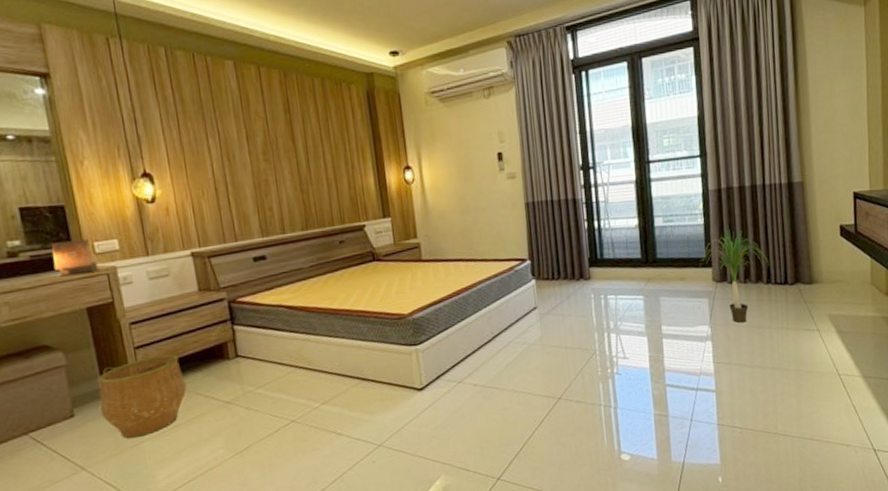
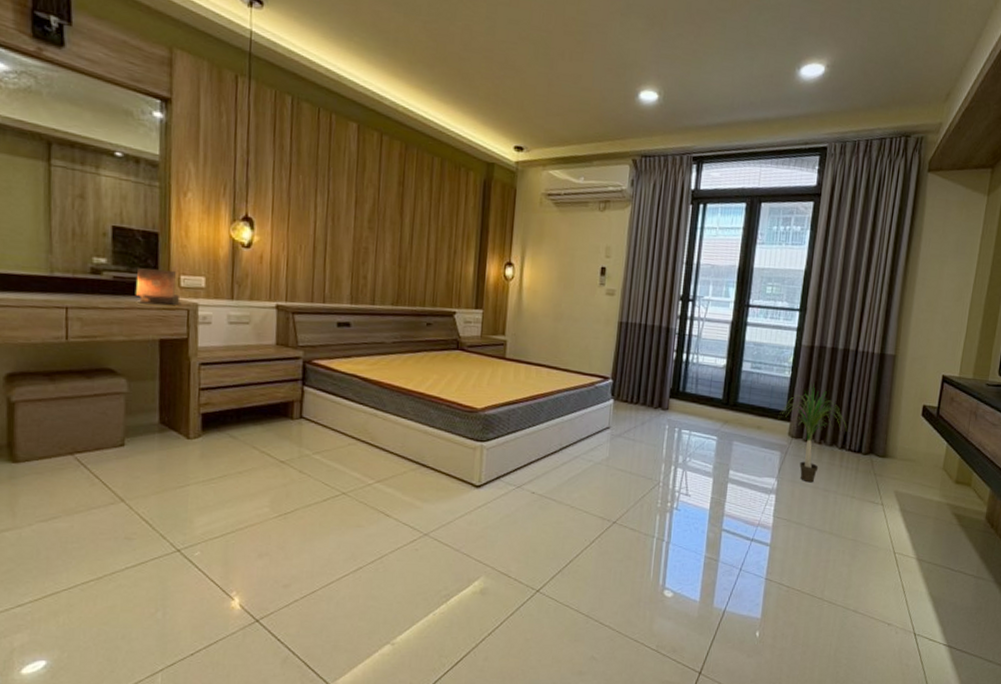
basket: present [98,354,187,438] -> none [151,401,245,479]

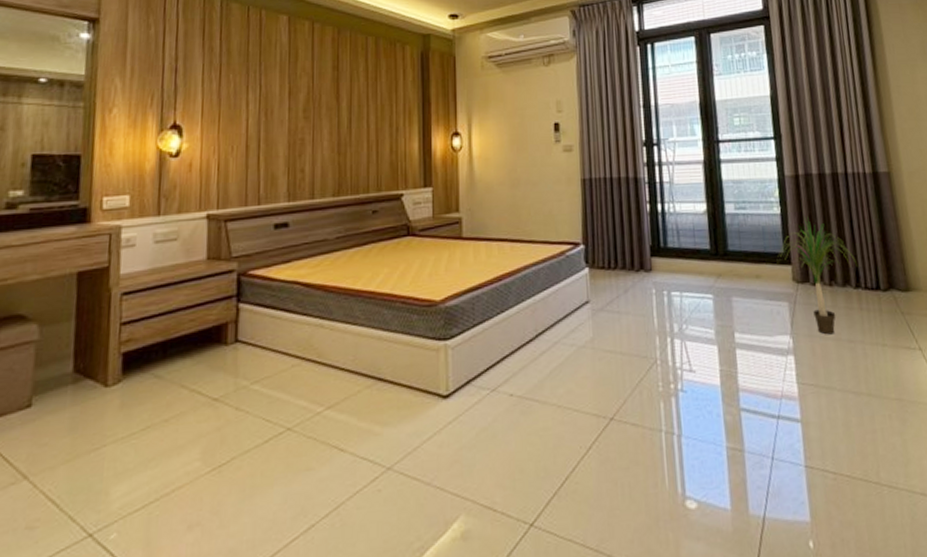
jewelry box: present [136,268,182,306] -> none [54,194,104,236]

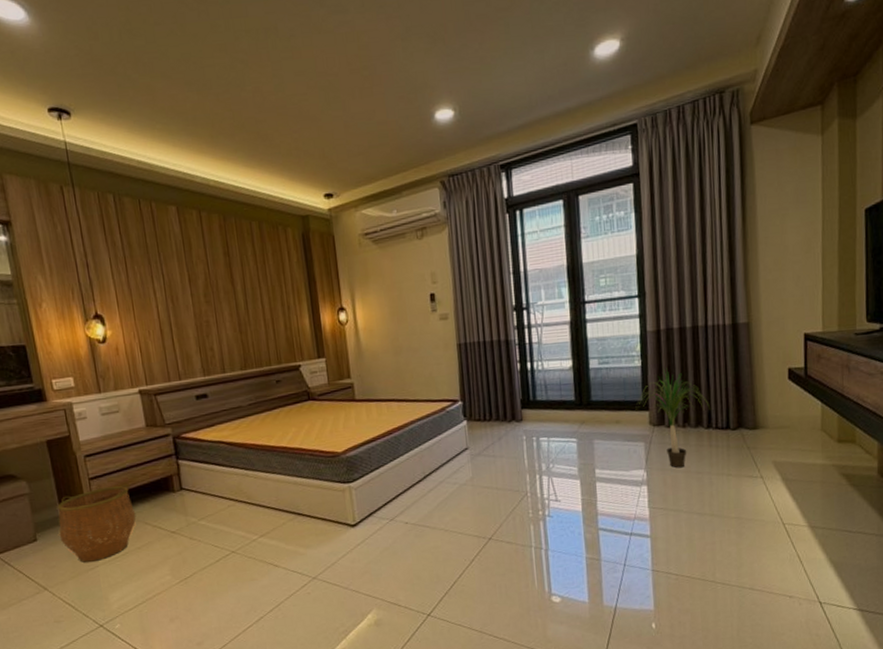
basket: none [63,334,172,440] -> present [57,486,136,563]

